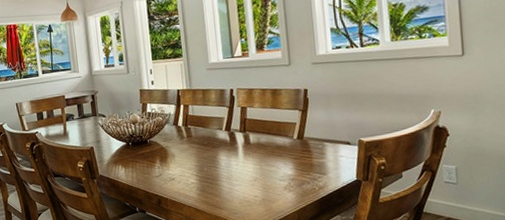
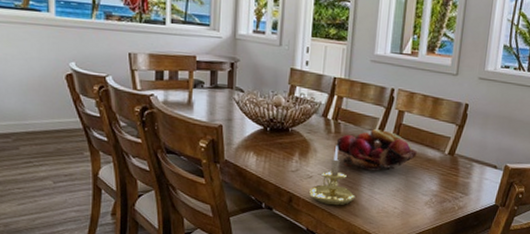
candle holder: none [174,147,217,202] -> present [309,145,355,206]
fruit basket: none [188,127,267,166] -> present [333,129,418,171]

